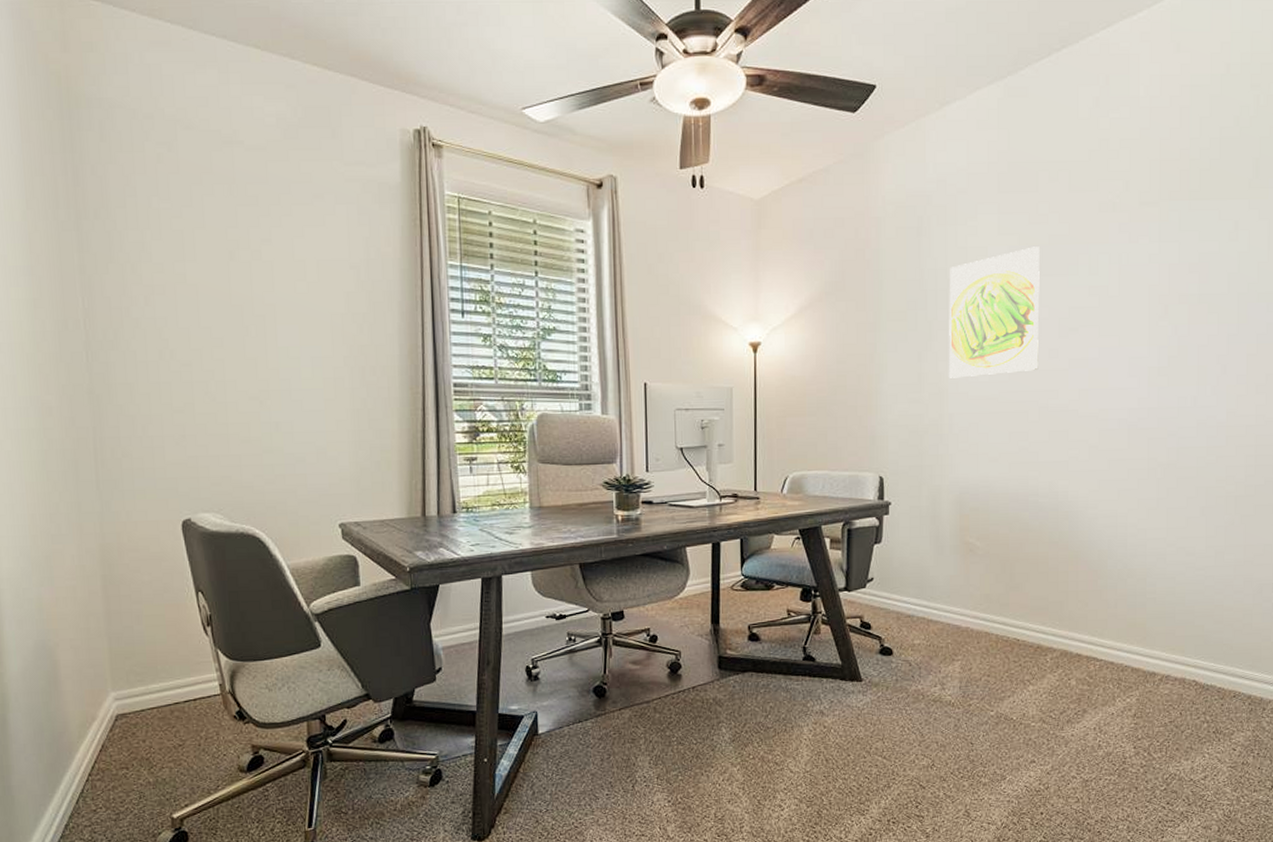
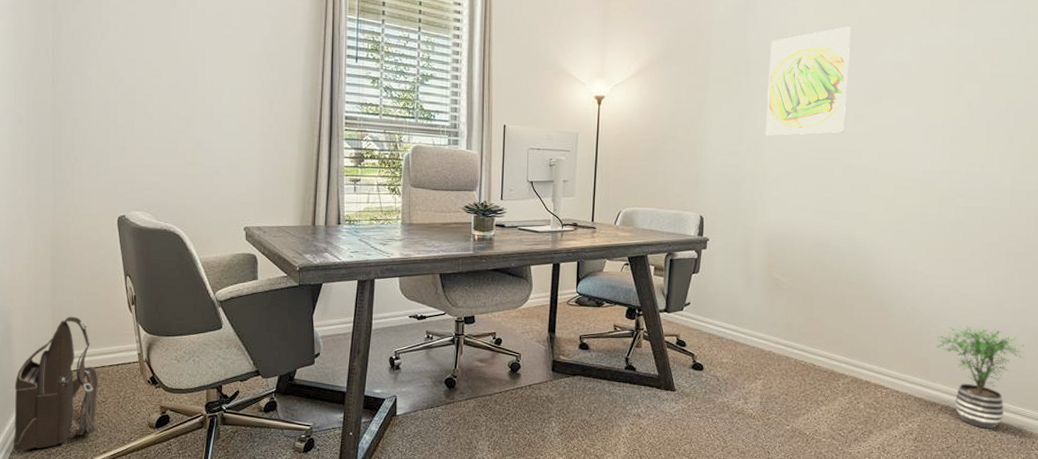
shoulder bag: none [67,645,174,813] -> present [13,316,98,451]
potted plant: none [1152,582,1250,698] -> present [936,325,1025,429]

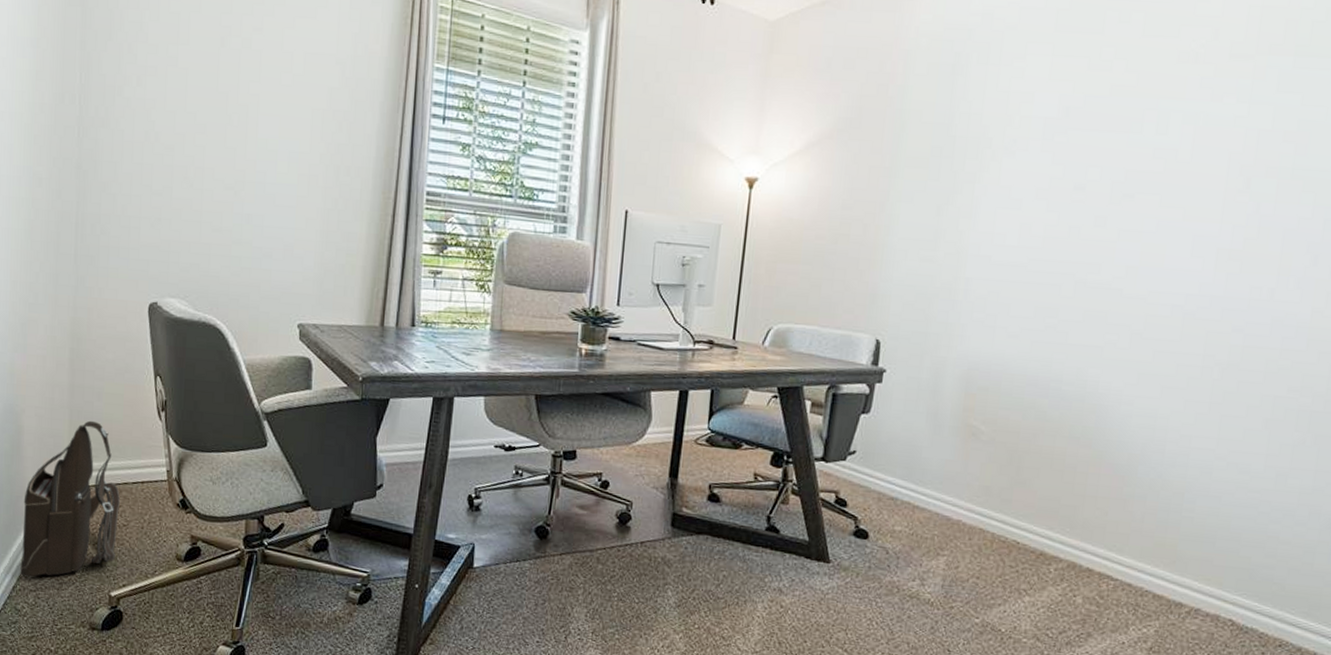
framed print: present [765,26,851,136] -> none [970,96,1098,239]
potted plant: present [936,325,1025,429] -> none [1188,503,1315,644]

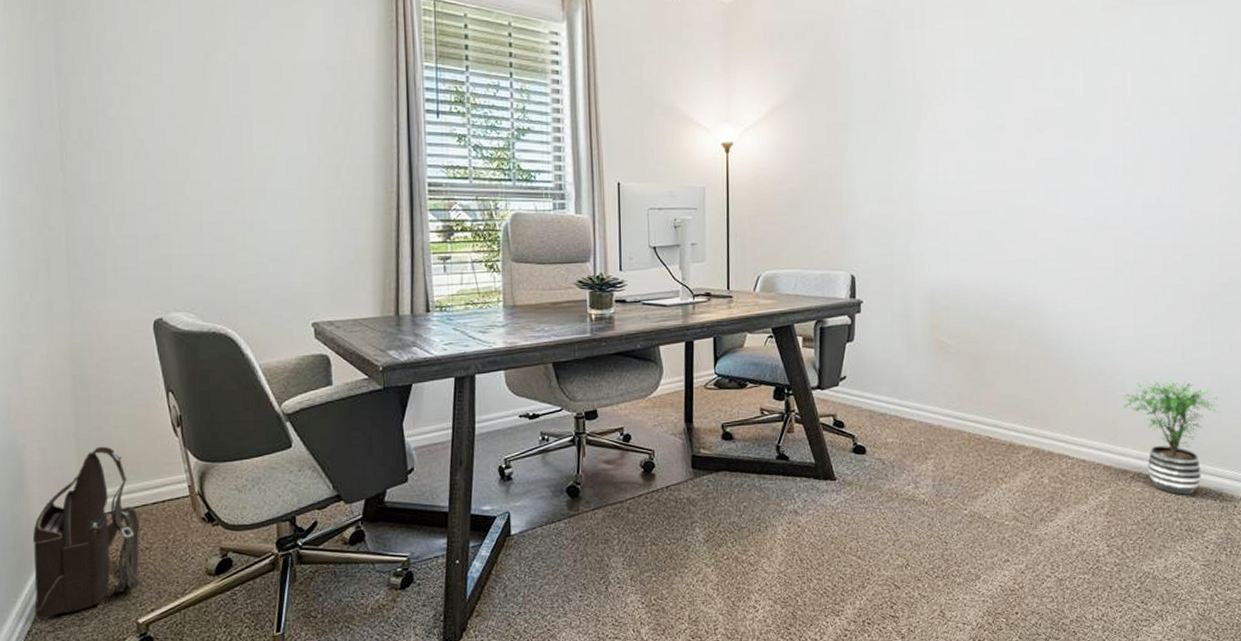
potted plant: none [1188,503,1315,644] -> present [1123,380,1219,495]

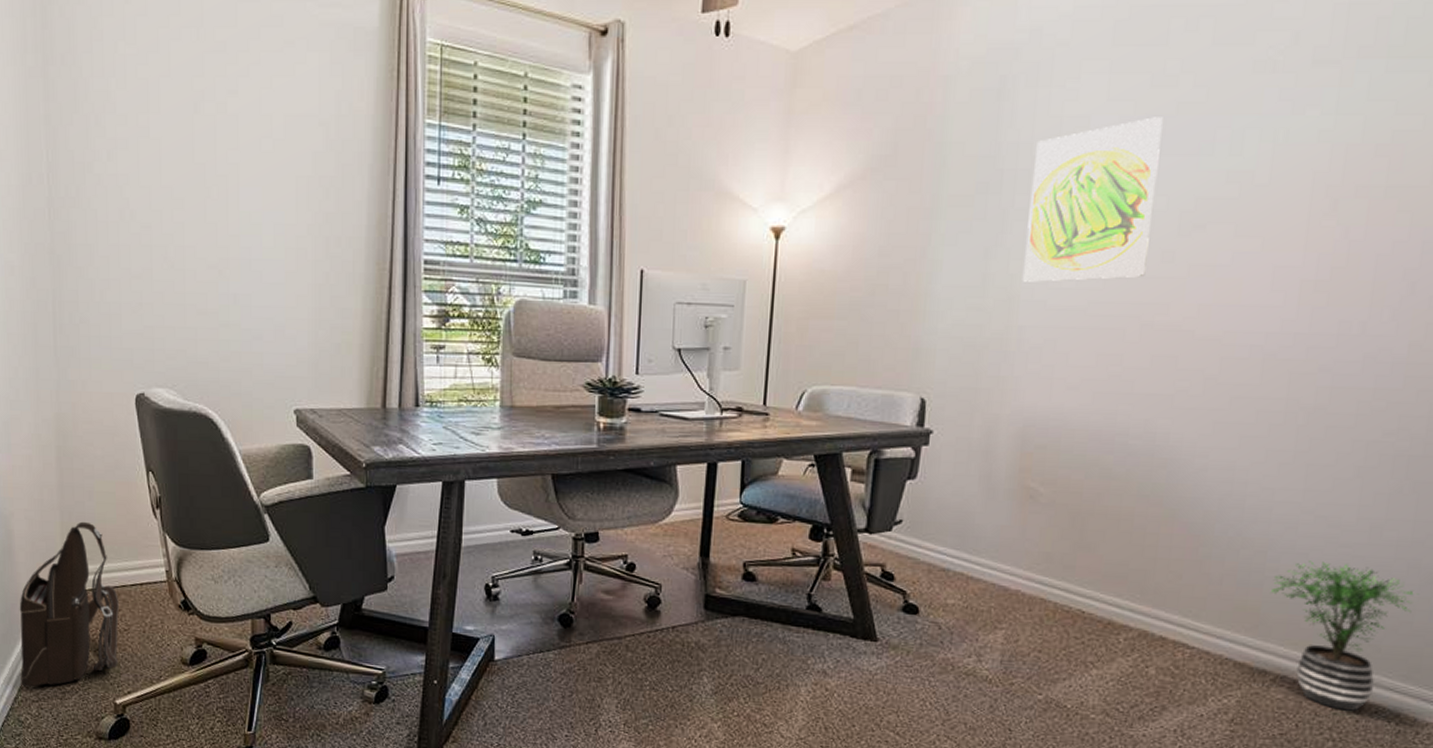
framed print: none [917,49,1006,178] -> present [1022,117,1163,282]

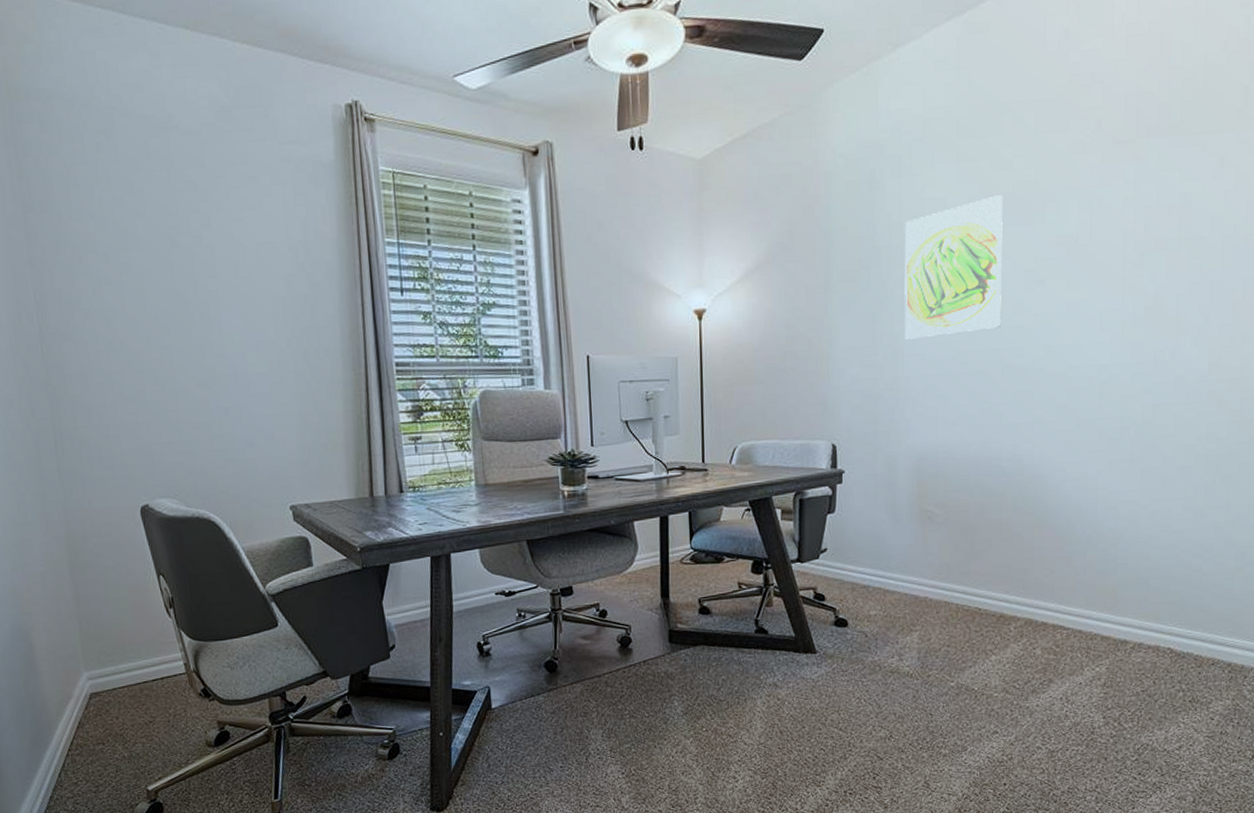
shoulder bag: present [19,521,119,687] -> none [46,627,147,785]
potted plant: present [1271,561,1414,711] -> none [1124,547,1232,666]

